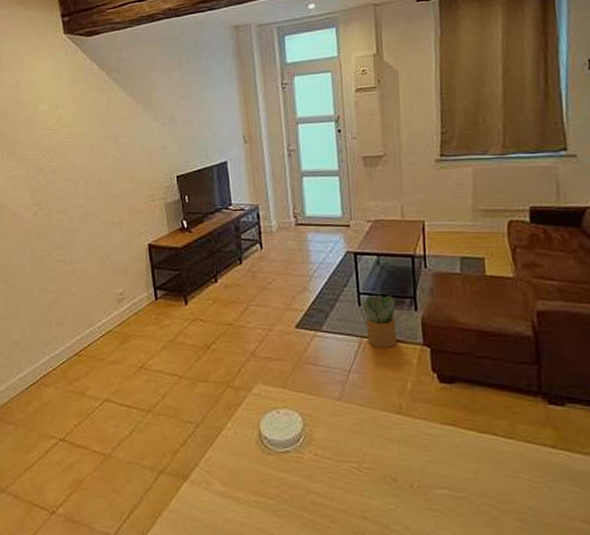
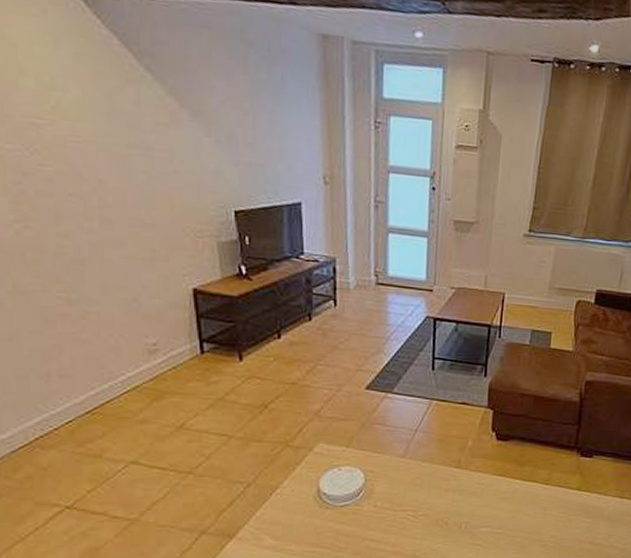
potted plant: present [361,294,397,348] -> none [435,360,467,410]

